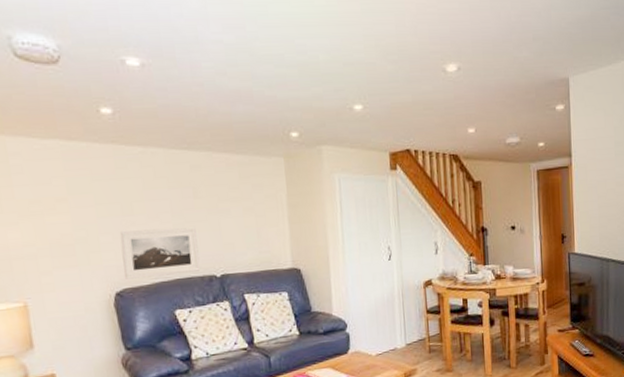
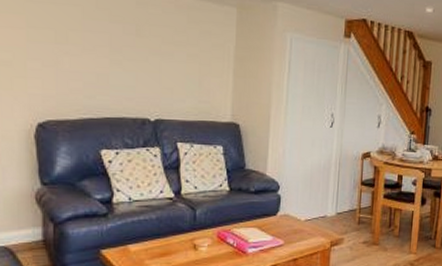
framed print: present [120,227,201,279] -> none [49,58,134,113]

